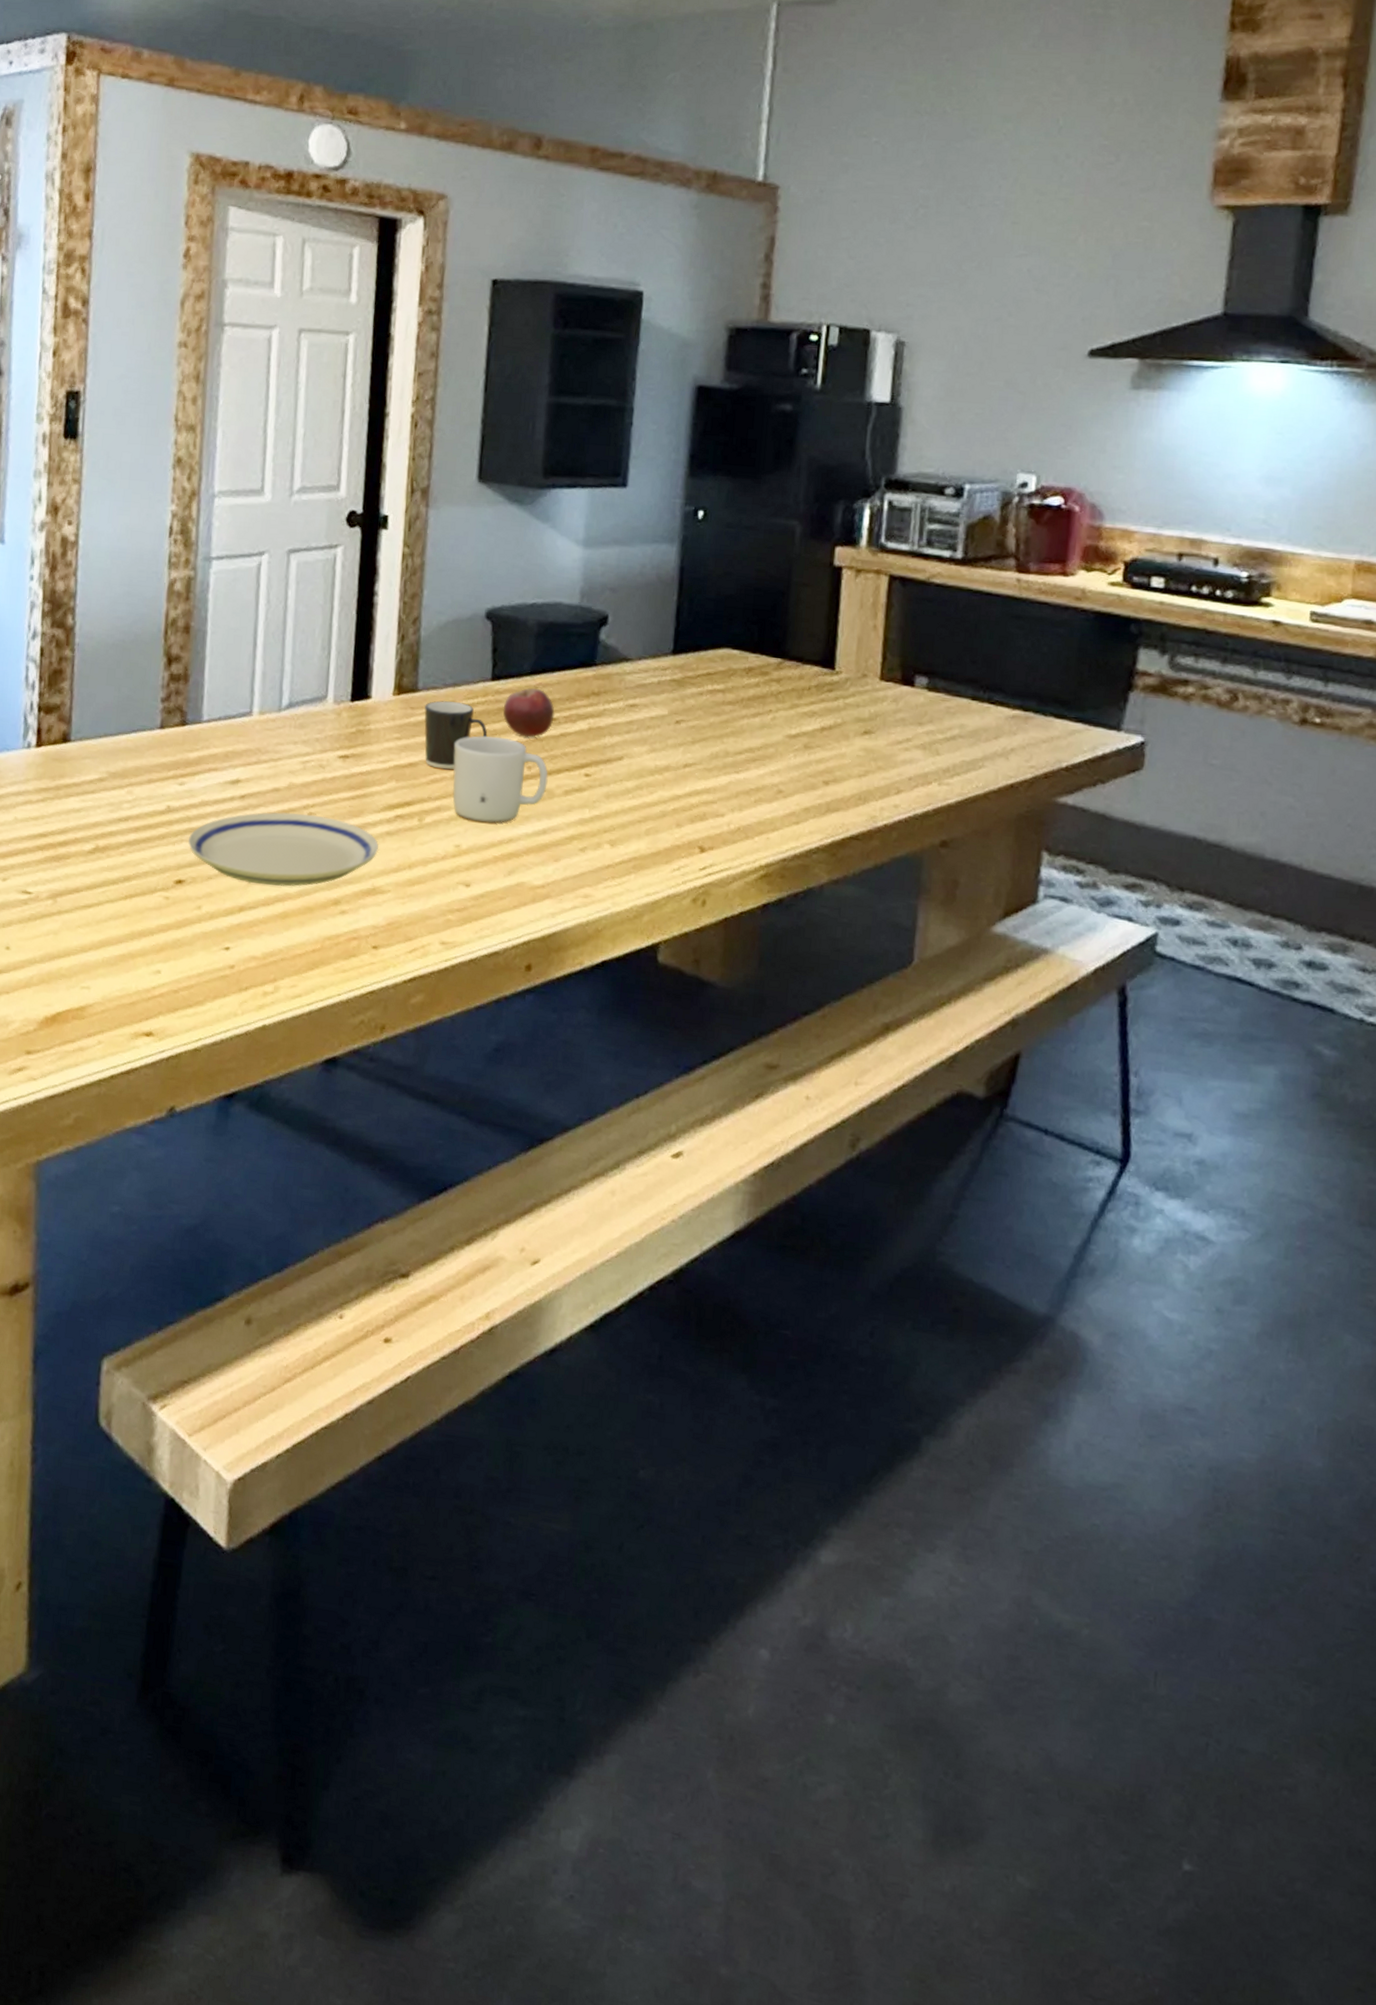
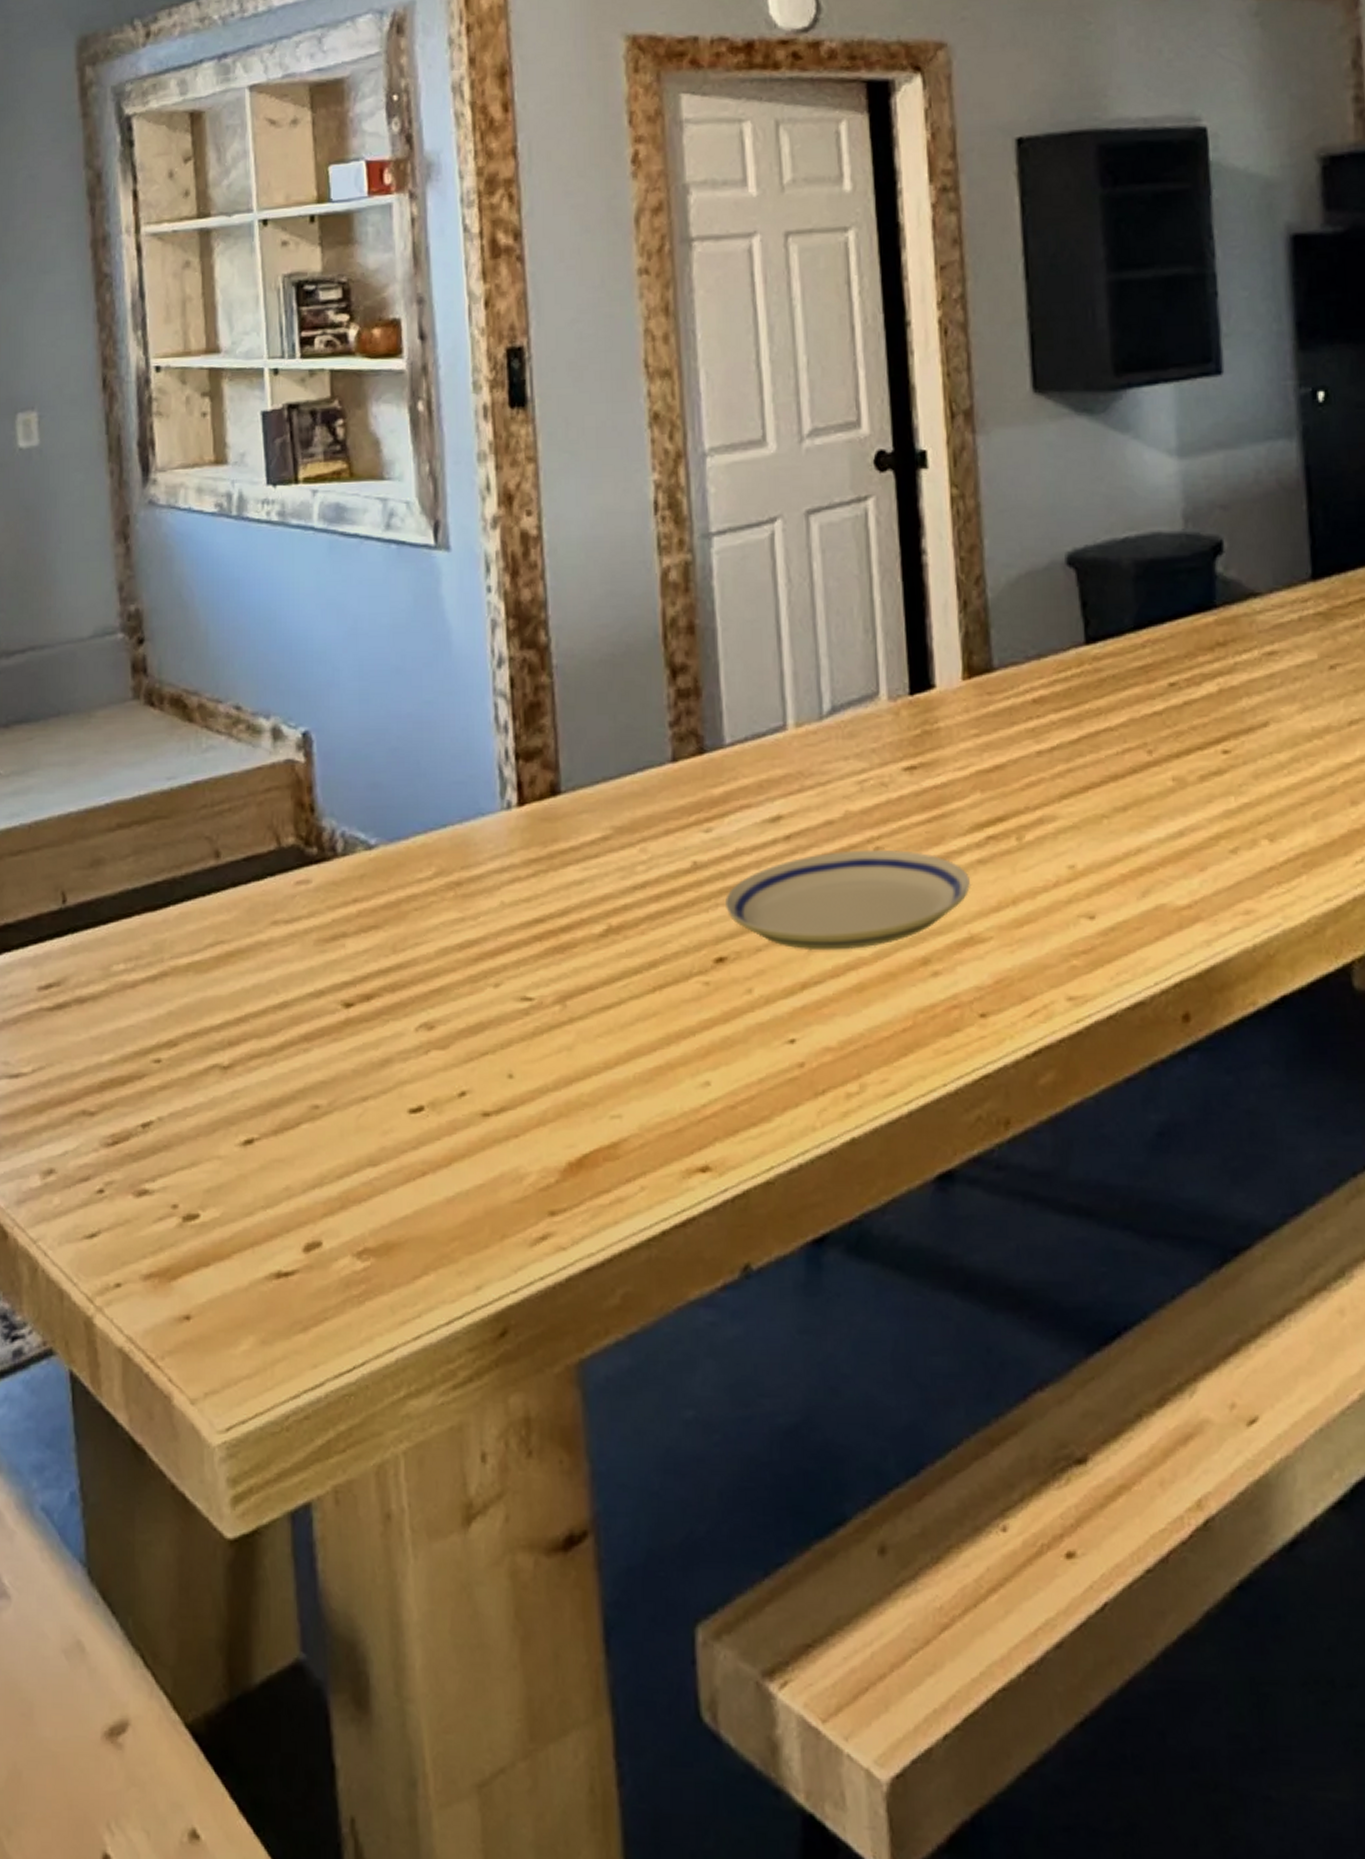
mug: present [424,700,488,770] -> none [1005,678,1091,768]
mug: present [452,735,548,824] -> none [1050,716,1177,832]
fruit: present [502,688,555,737] -> none [1105,646,1173,711]

